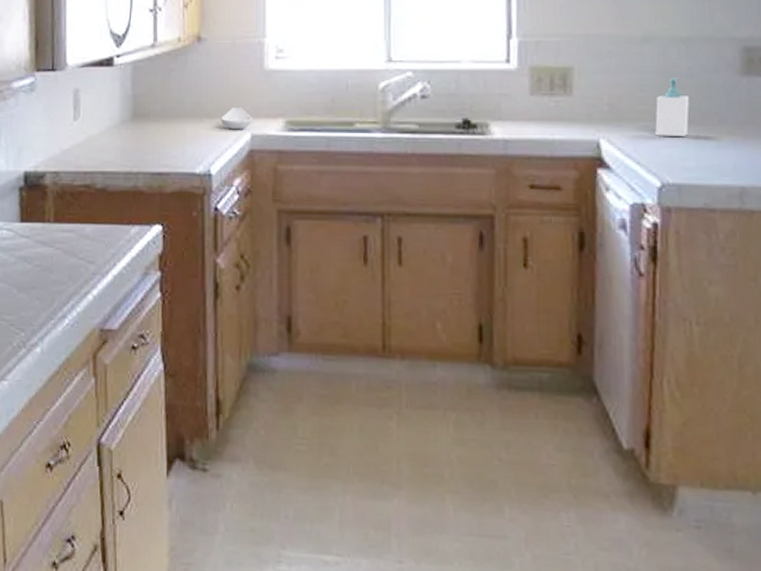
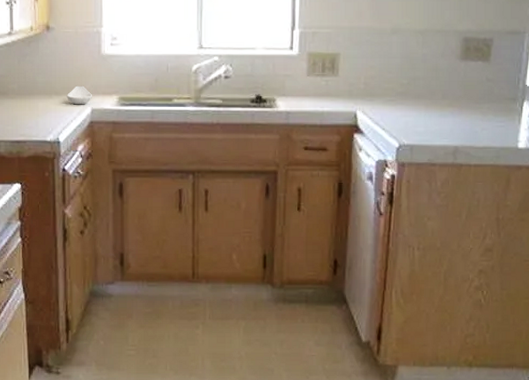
soap bottle: present [655,78,689,138] -> none [397,62,422,109]

